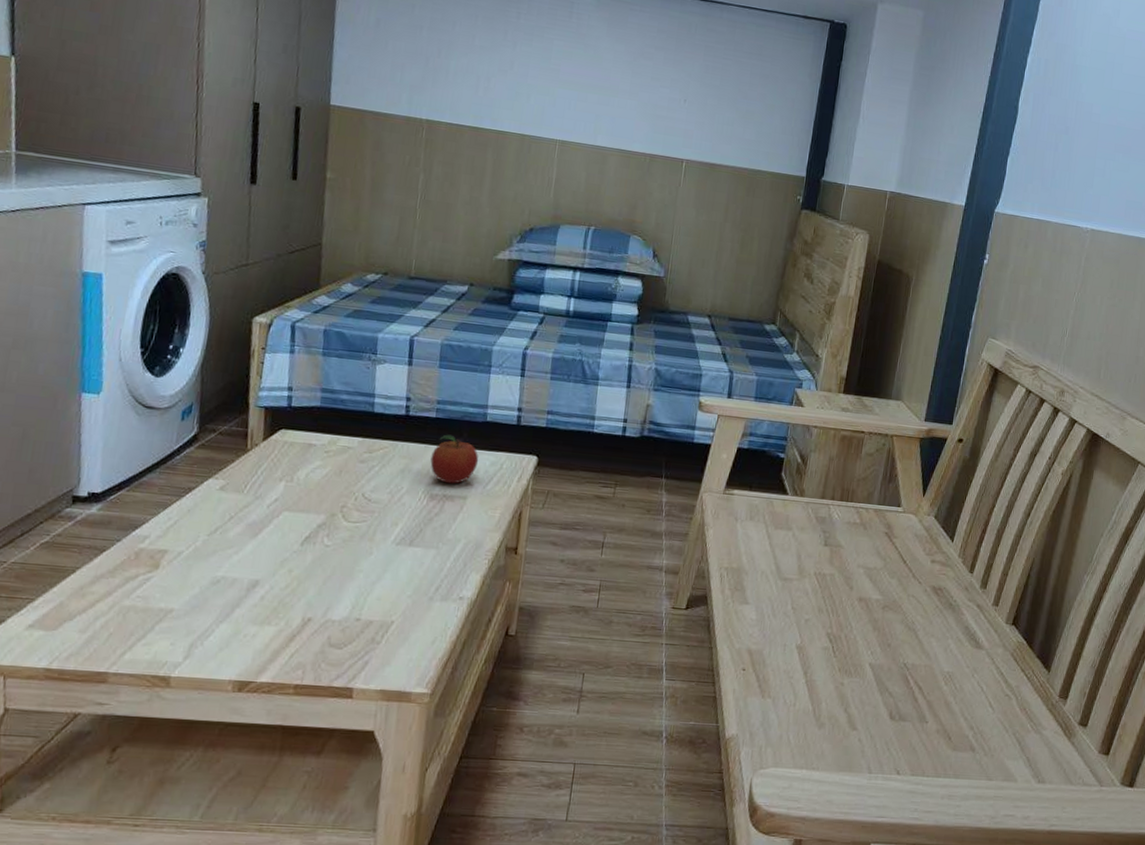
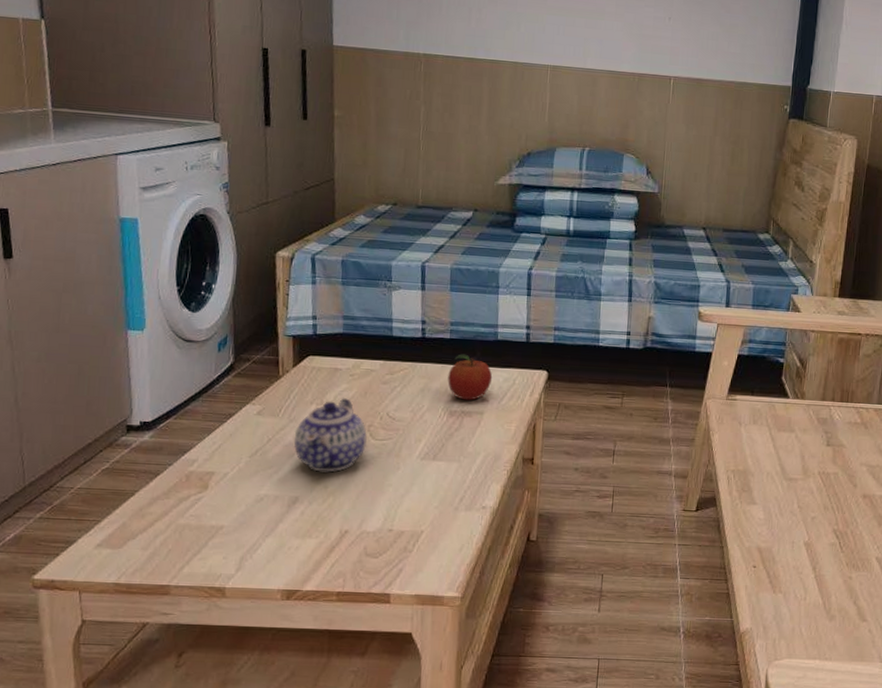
teapot: none [258,474,339,555] -> present [294,397,367,473]

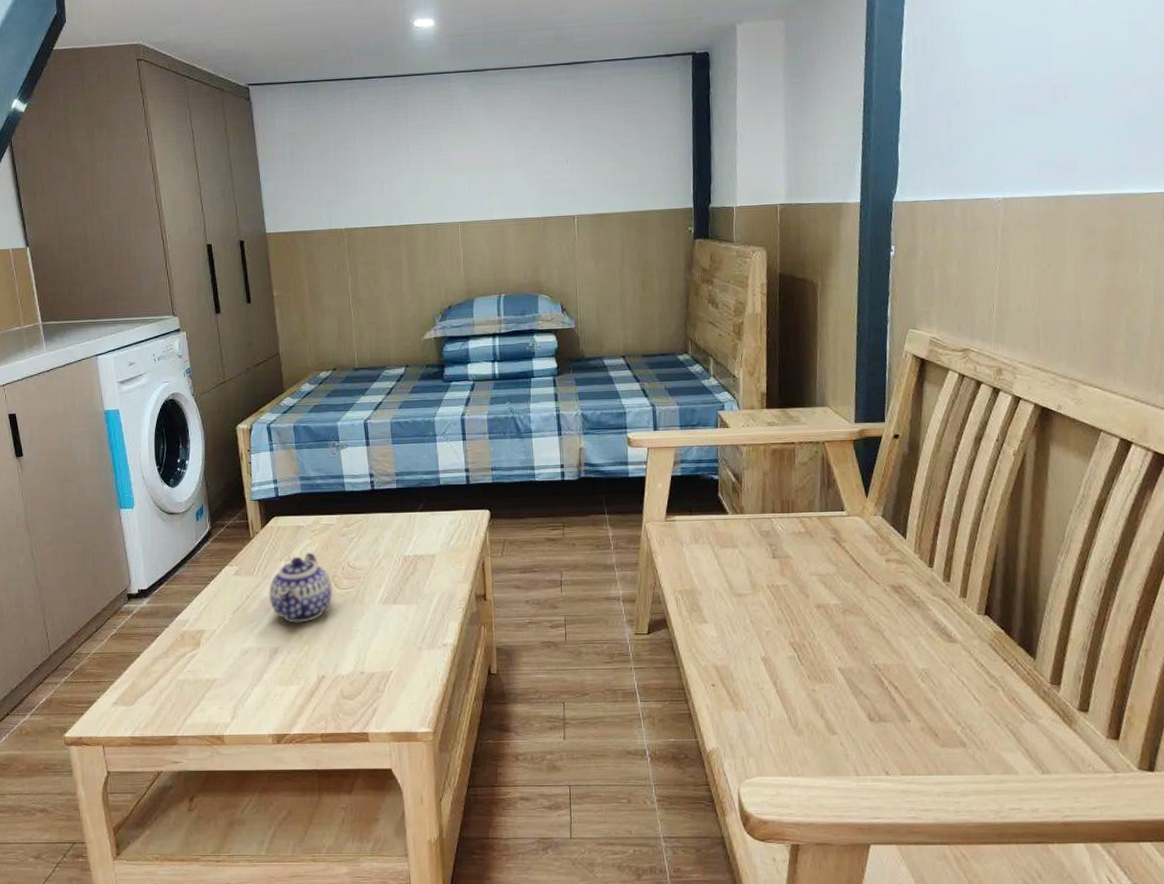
fruit: present [447,354,493,401] -> none [398,501,440,545]

